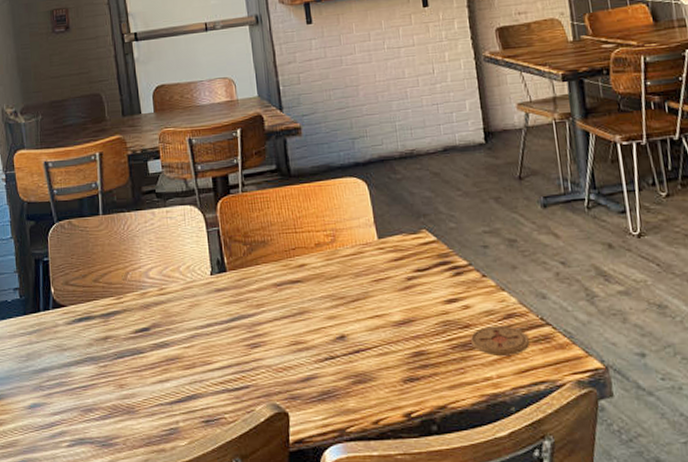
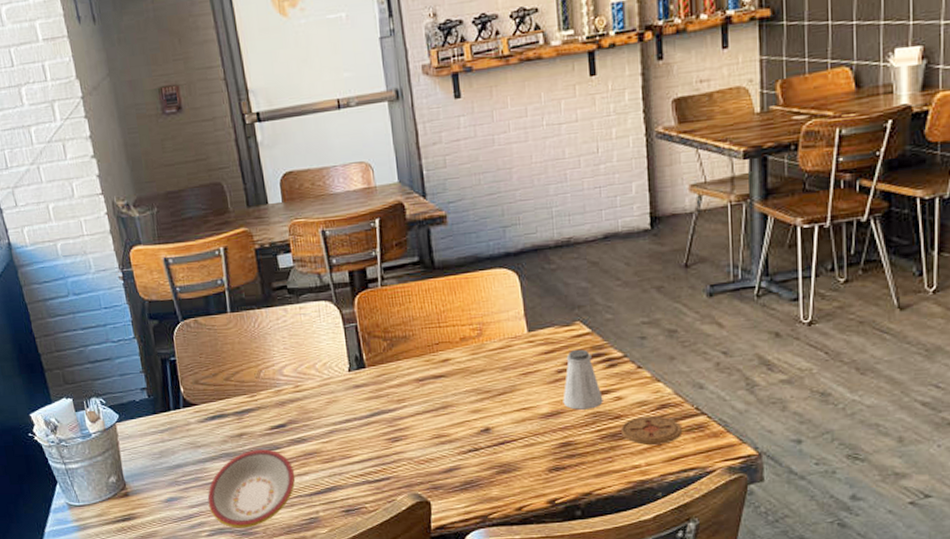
plate: none [70,354,157,439] -> present [207,449,295,528]
saltshaker: none [413,256,452,318] -> present [563,349,603,410]

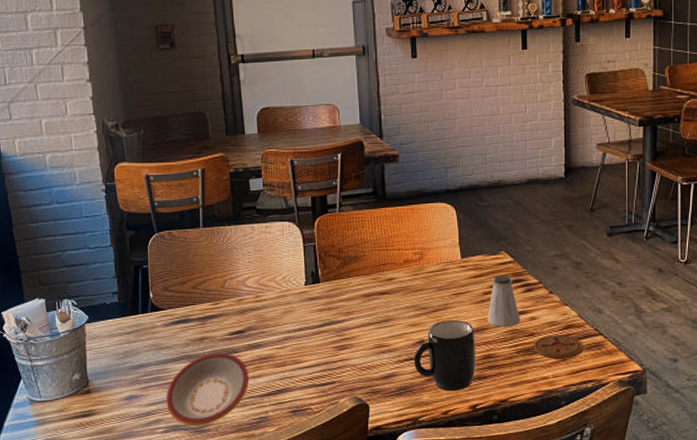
mug: none [478,404,552,485] -> present [413,320,476,391]

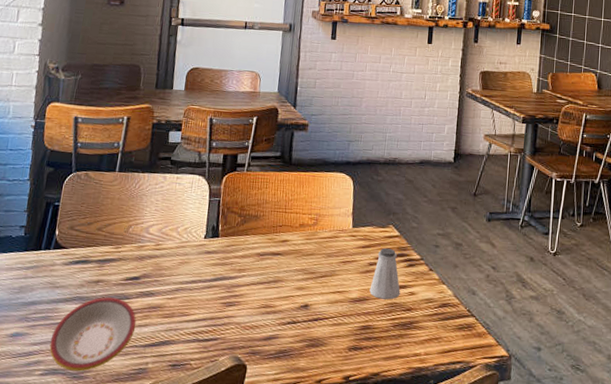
mug: present [413,320,476,391] -> none [295,287,356,360]
coaster: present [533,335,584,359] -> none [409,311,456,338]

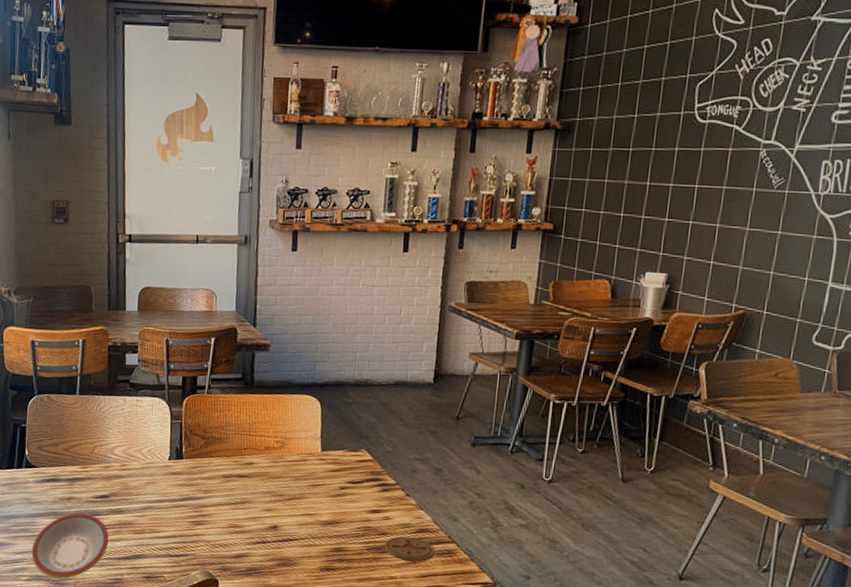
saltshaker: present [369,247,401,300] -> none [341,472,374,524]
coaster: none [409,311,456,338] -> present [384,536,435,562]

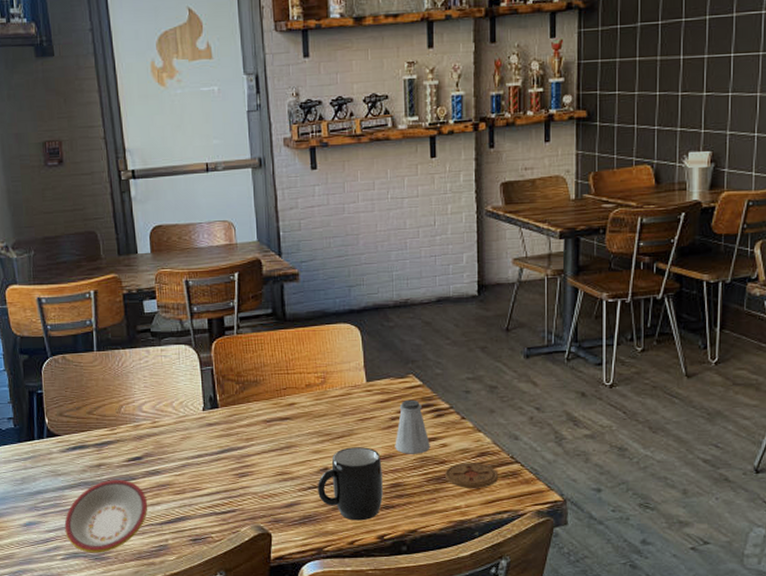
mug: none [265,509,328,579] -> present [317,447,383,521]
saltshaker: none [341,472,374,524] -> present [395,399,430,454]

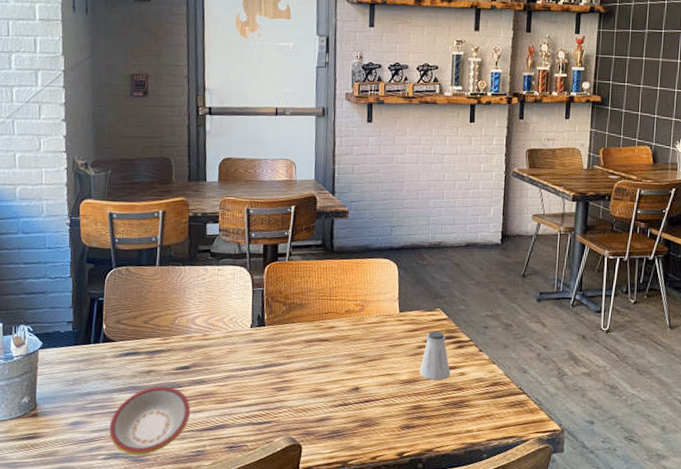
mug: present [317,447,383,521] -> none [347,370,407,438]
coaster: present [444,463,499,488] -> none [460,390,508,415]

